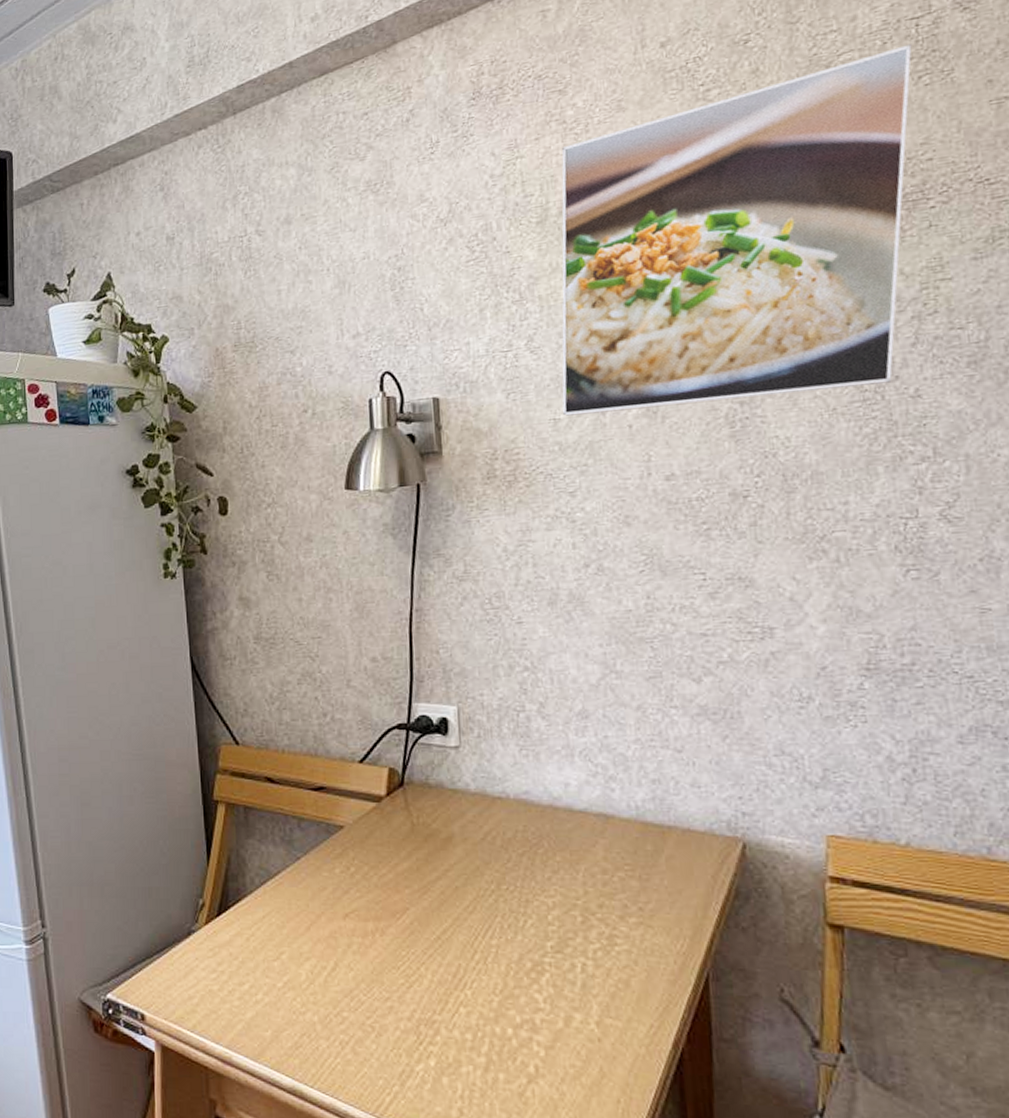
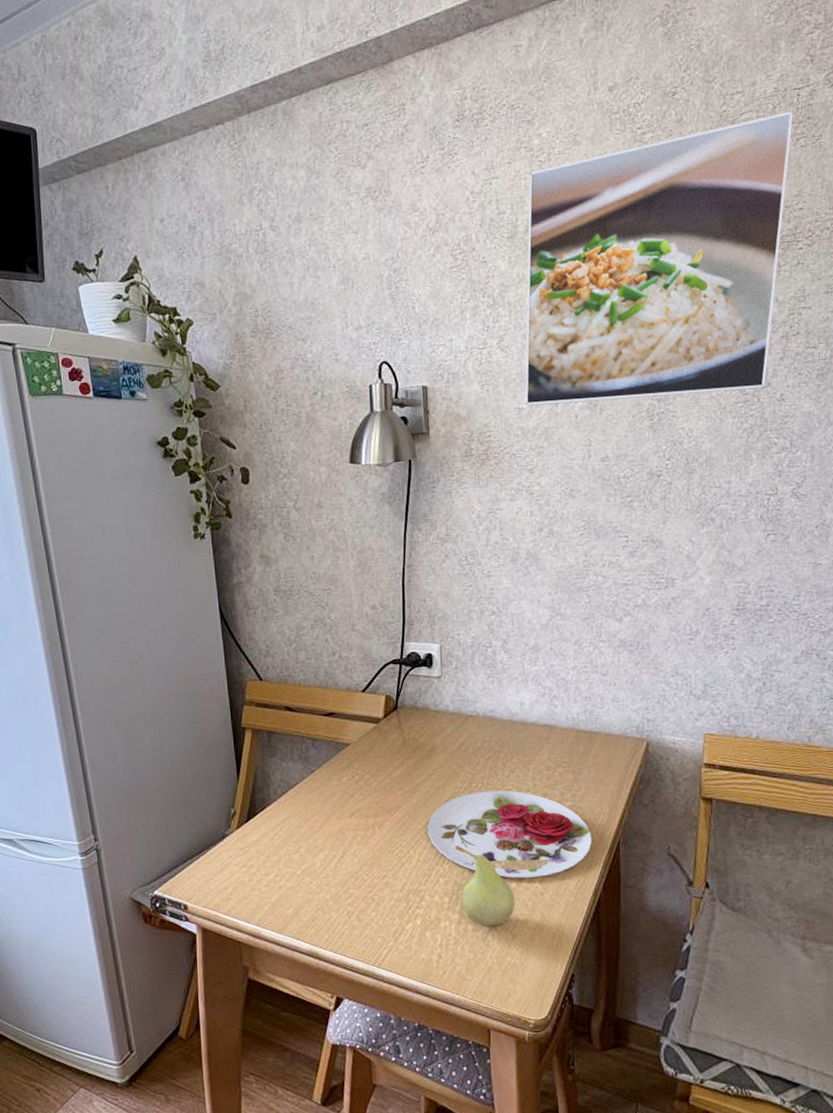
plate: none [443,896,669,1017] -> present [427,790,592,878]
fruit: none [478,965,563,1078] -> present [454,845,516,927]

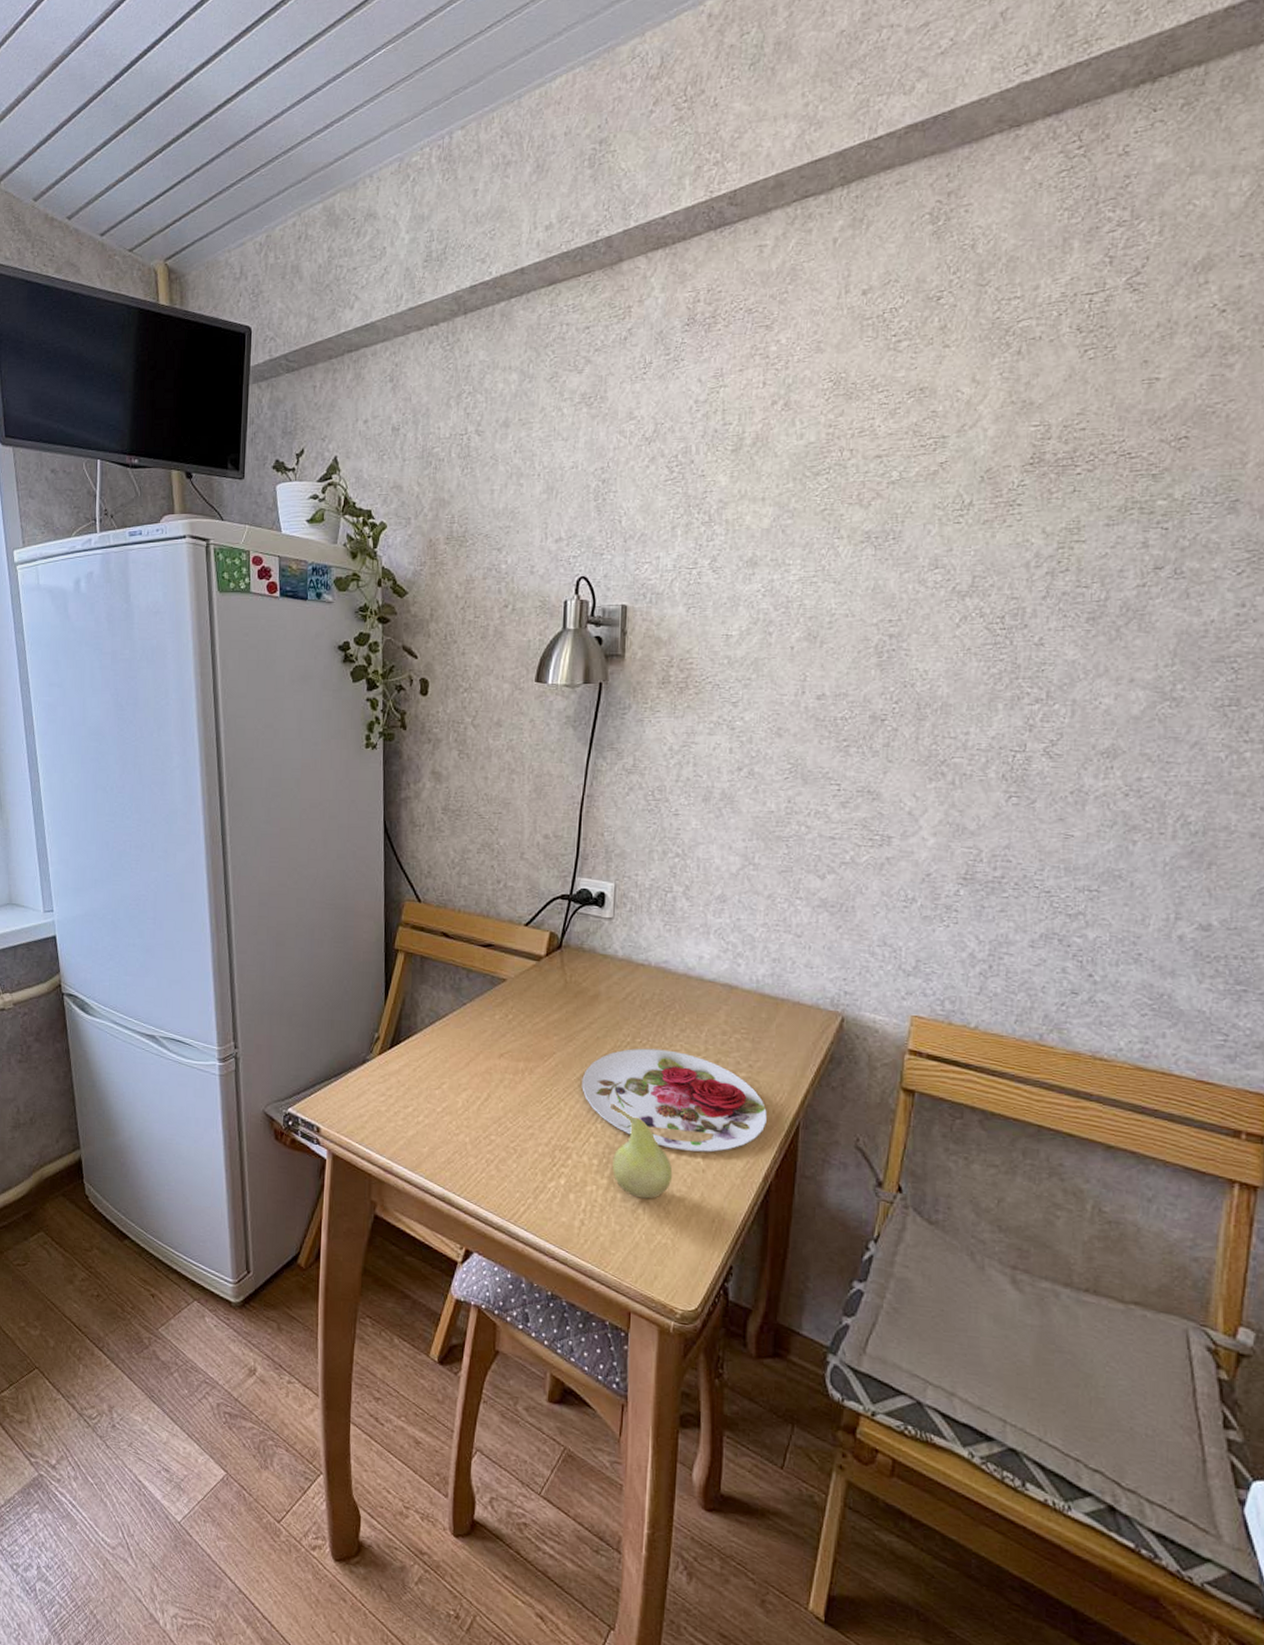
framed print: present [525,110,794,406] -> none [734,318,1083,633]

